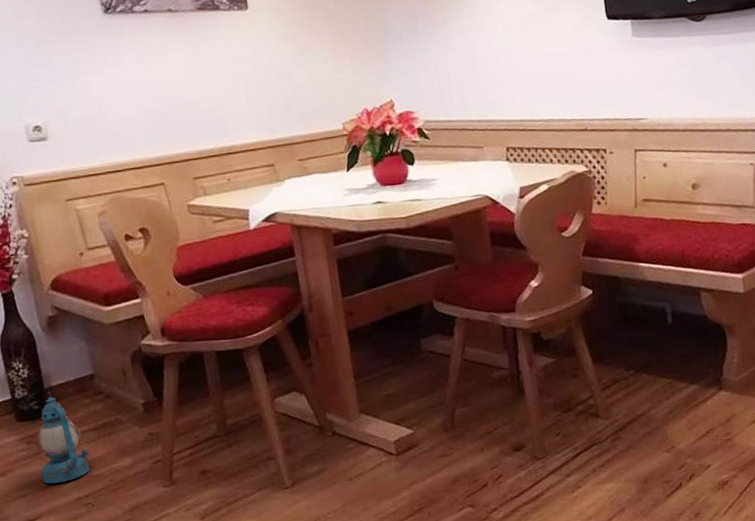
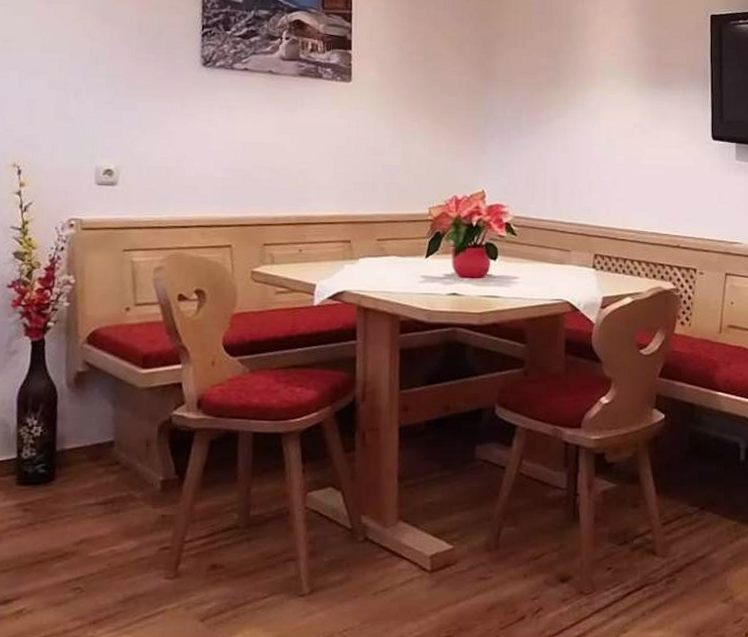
lantern: present [37,391,91,484] -> none [31,455,92,560]

